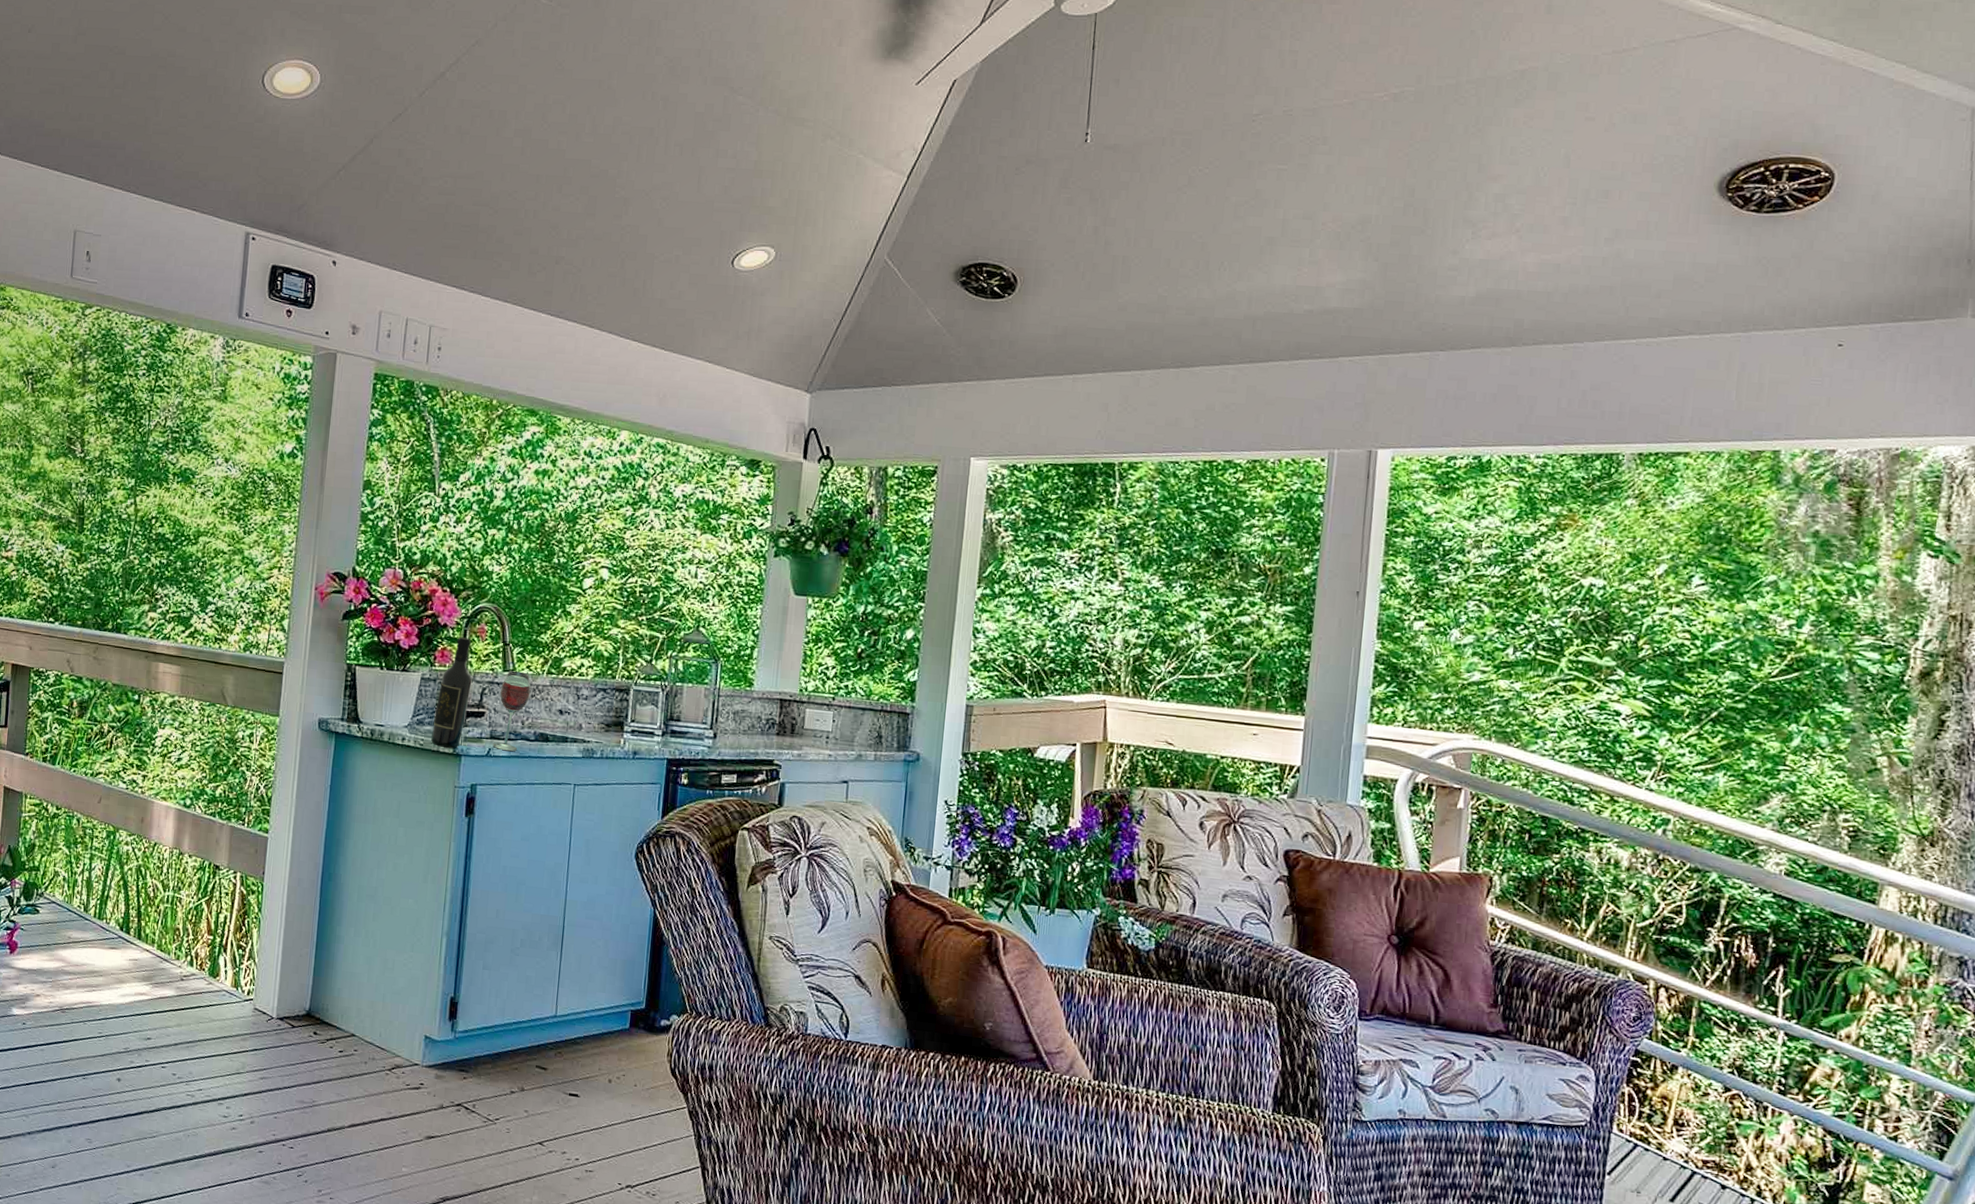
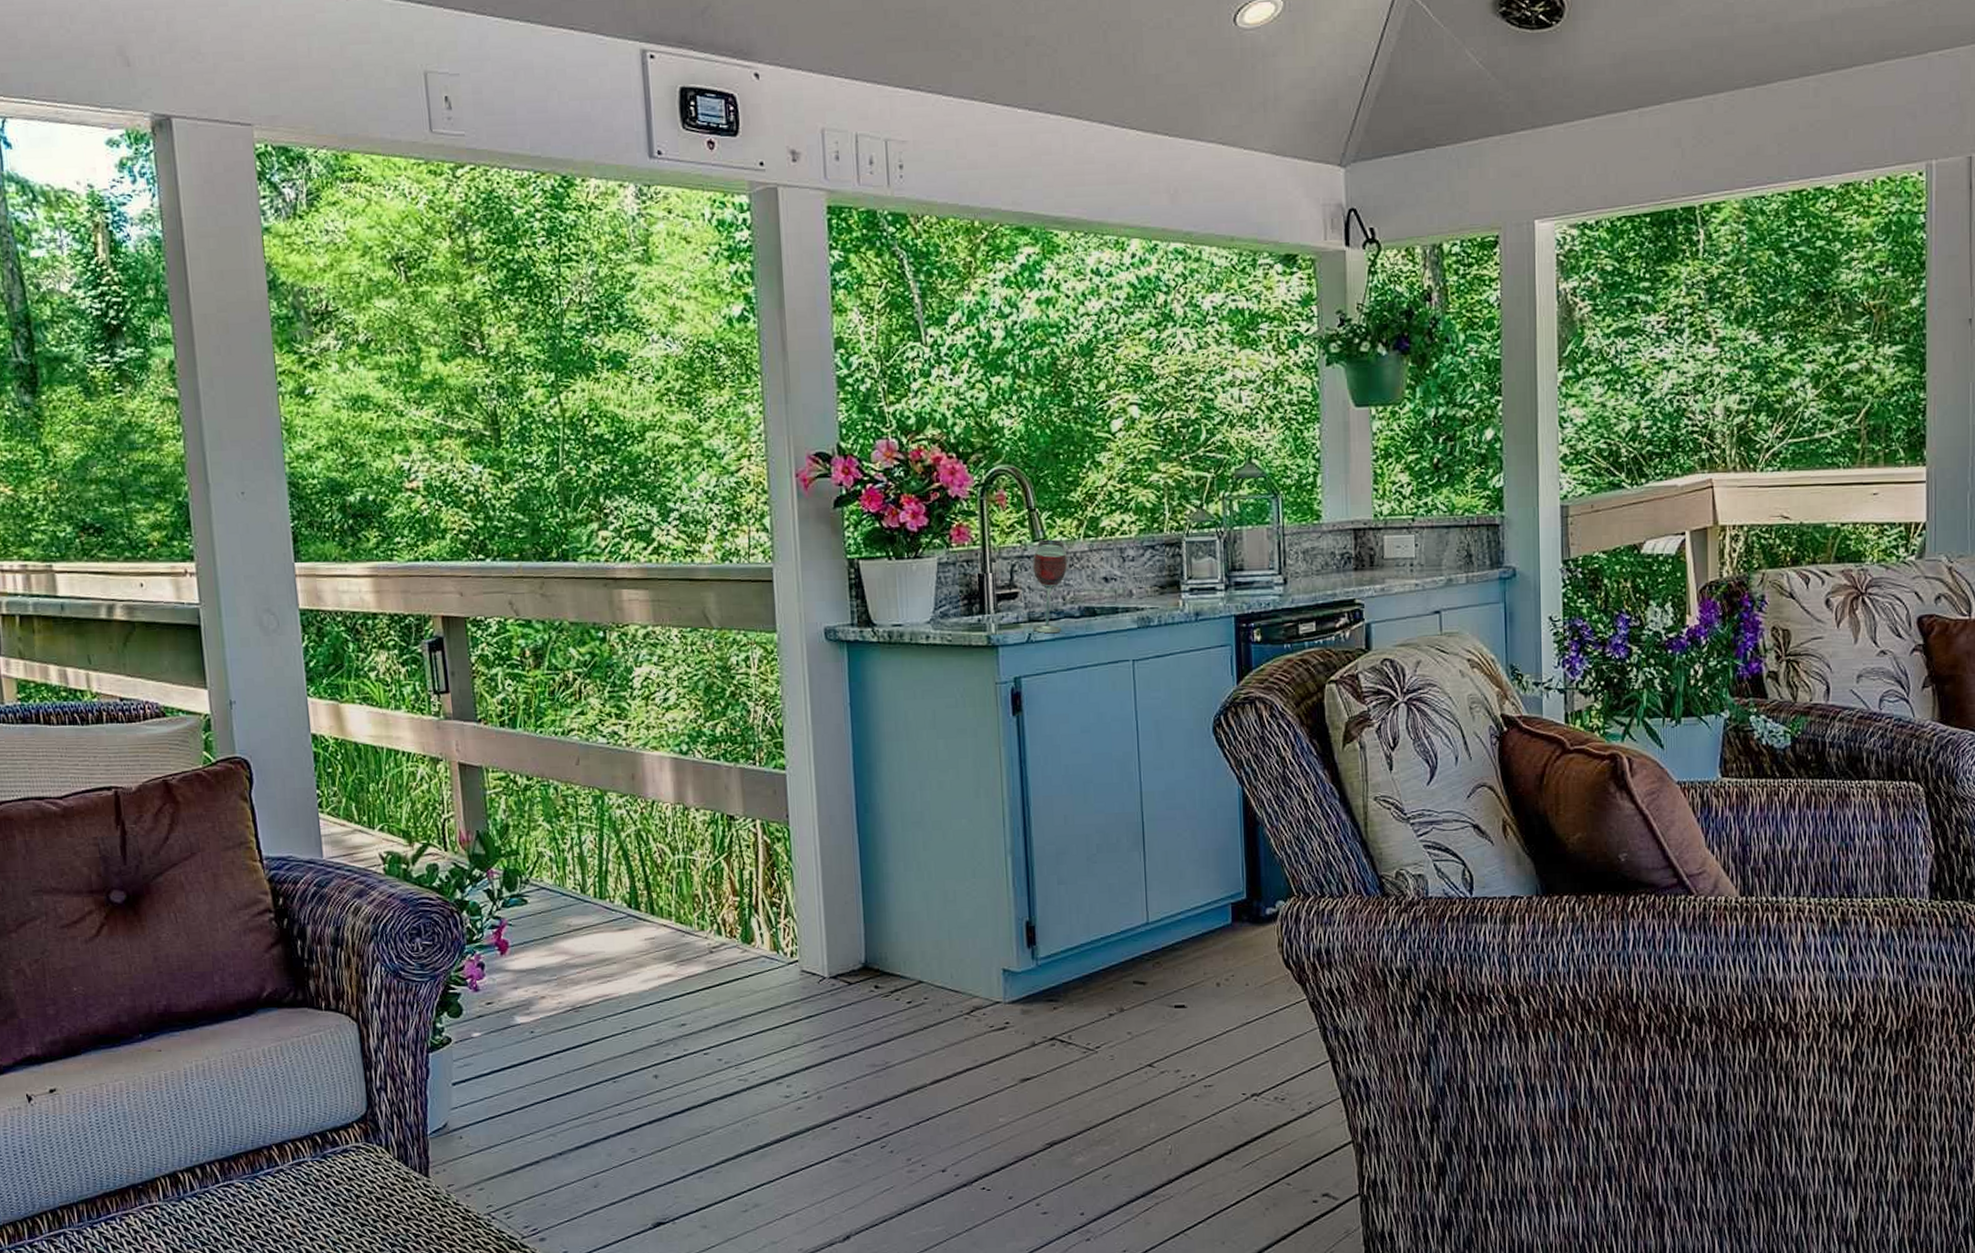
wine bottle: present [430,637,472,748] -> none [959,508,998,640]

